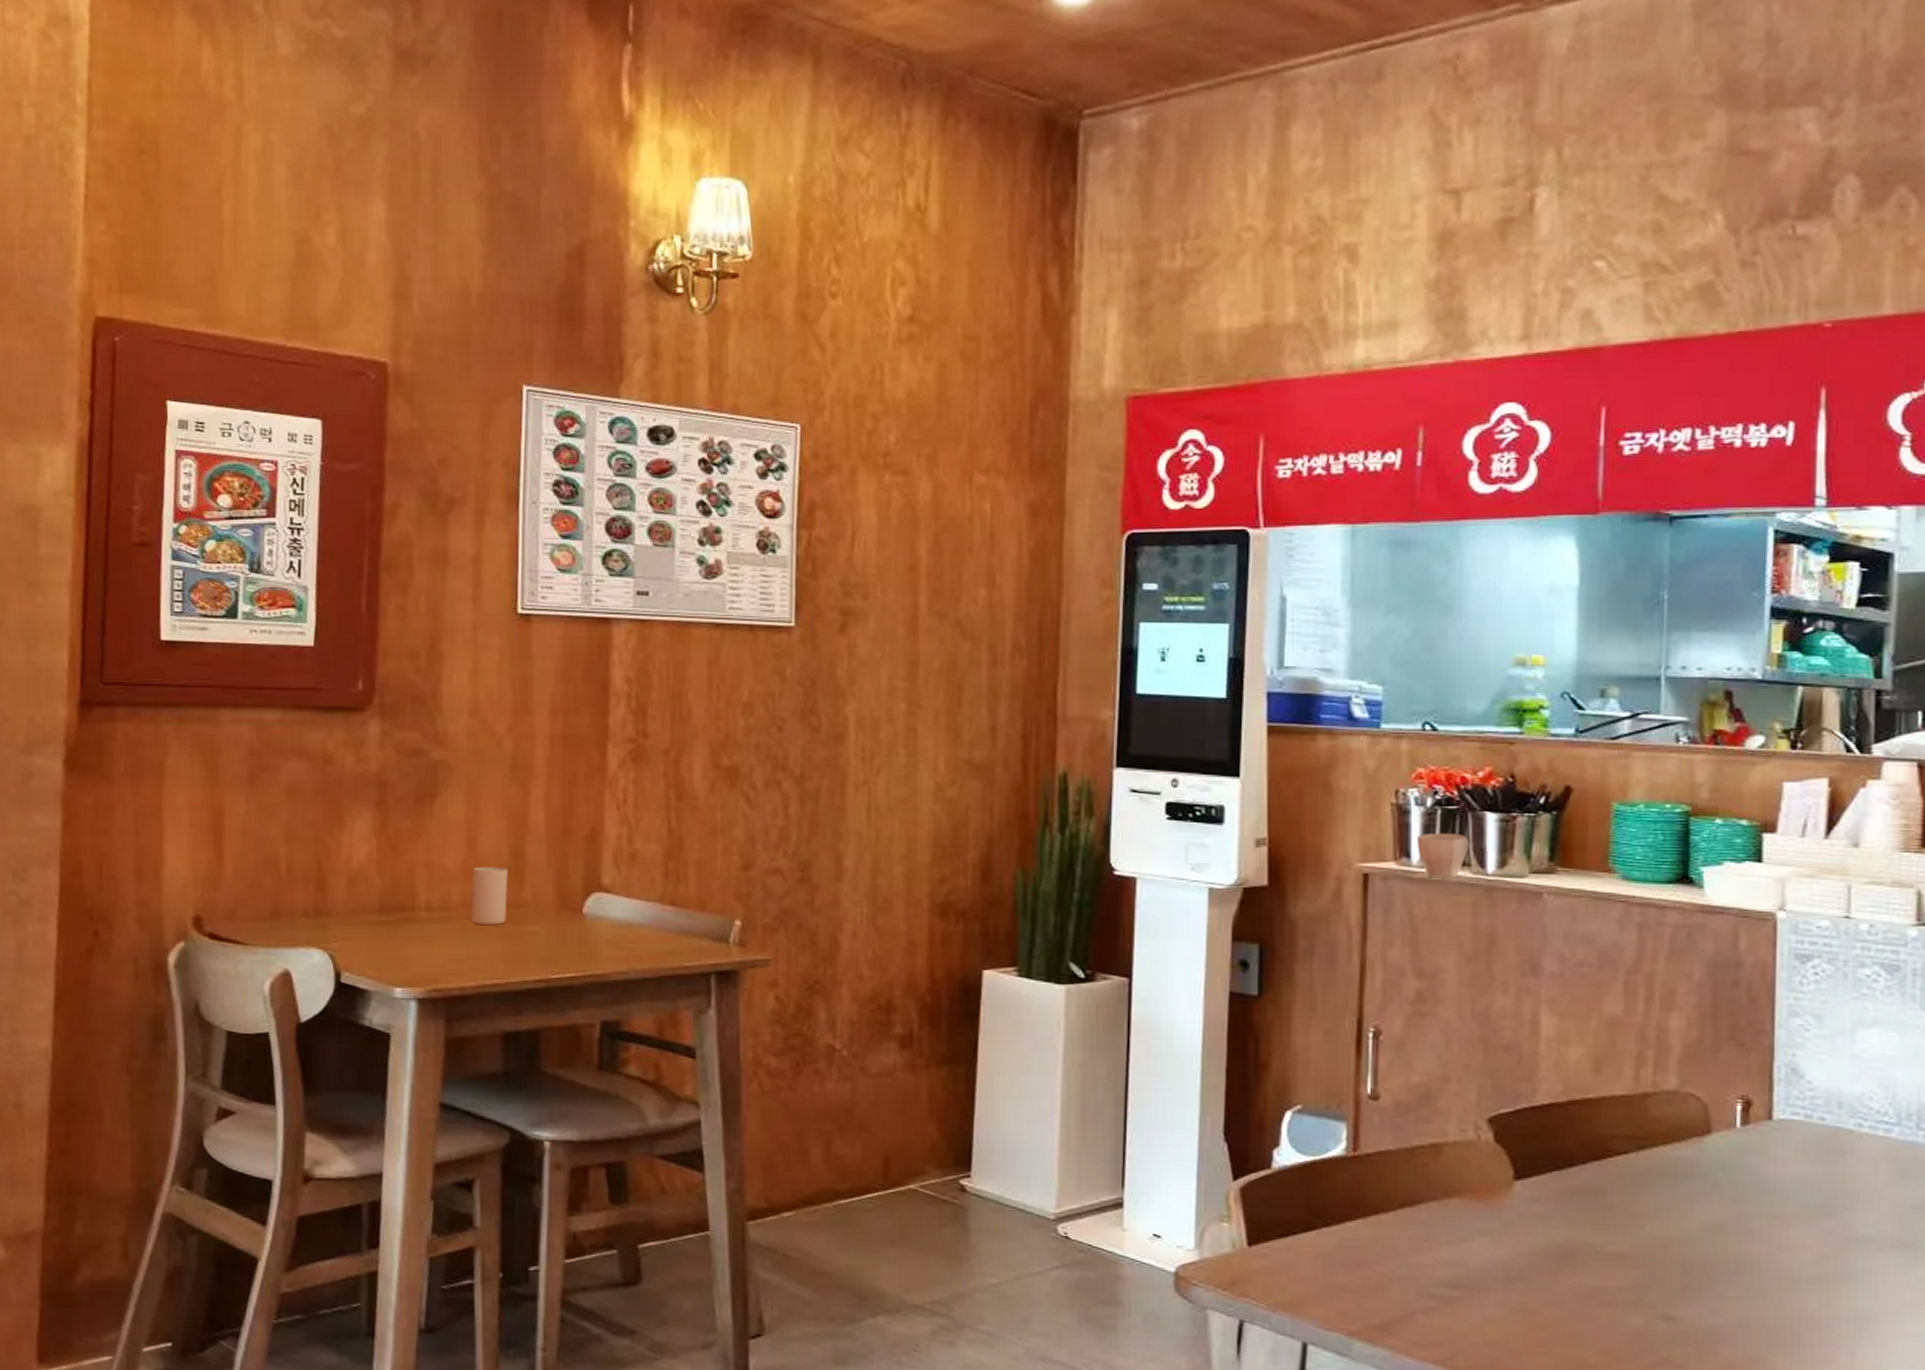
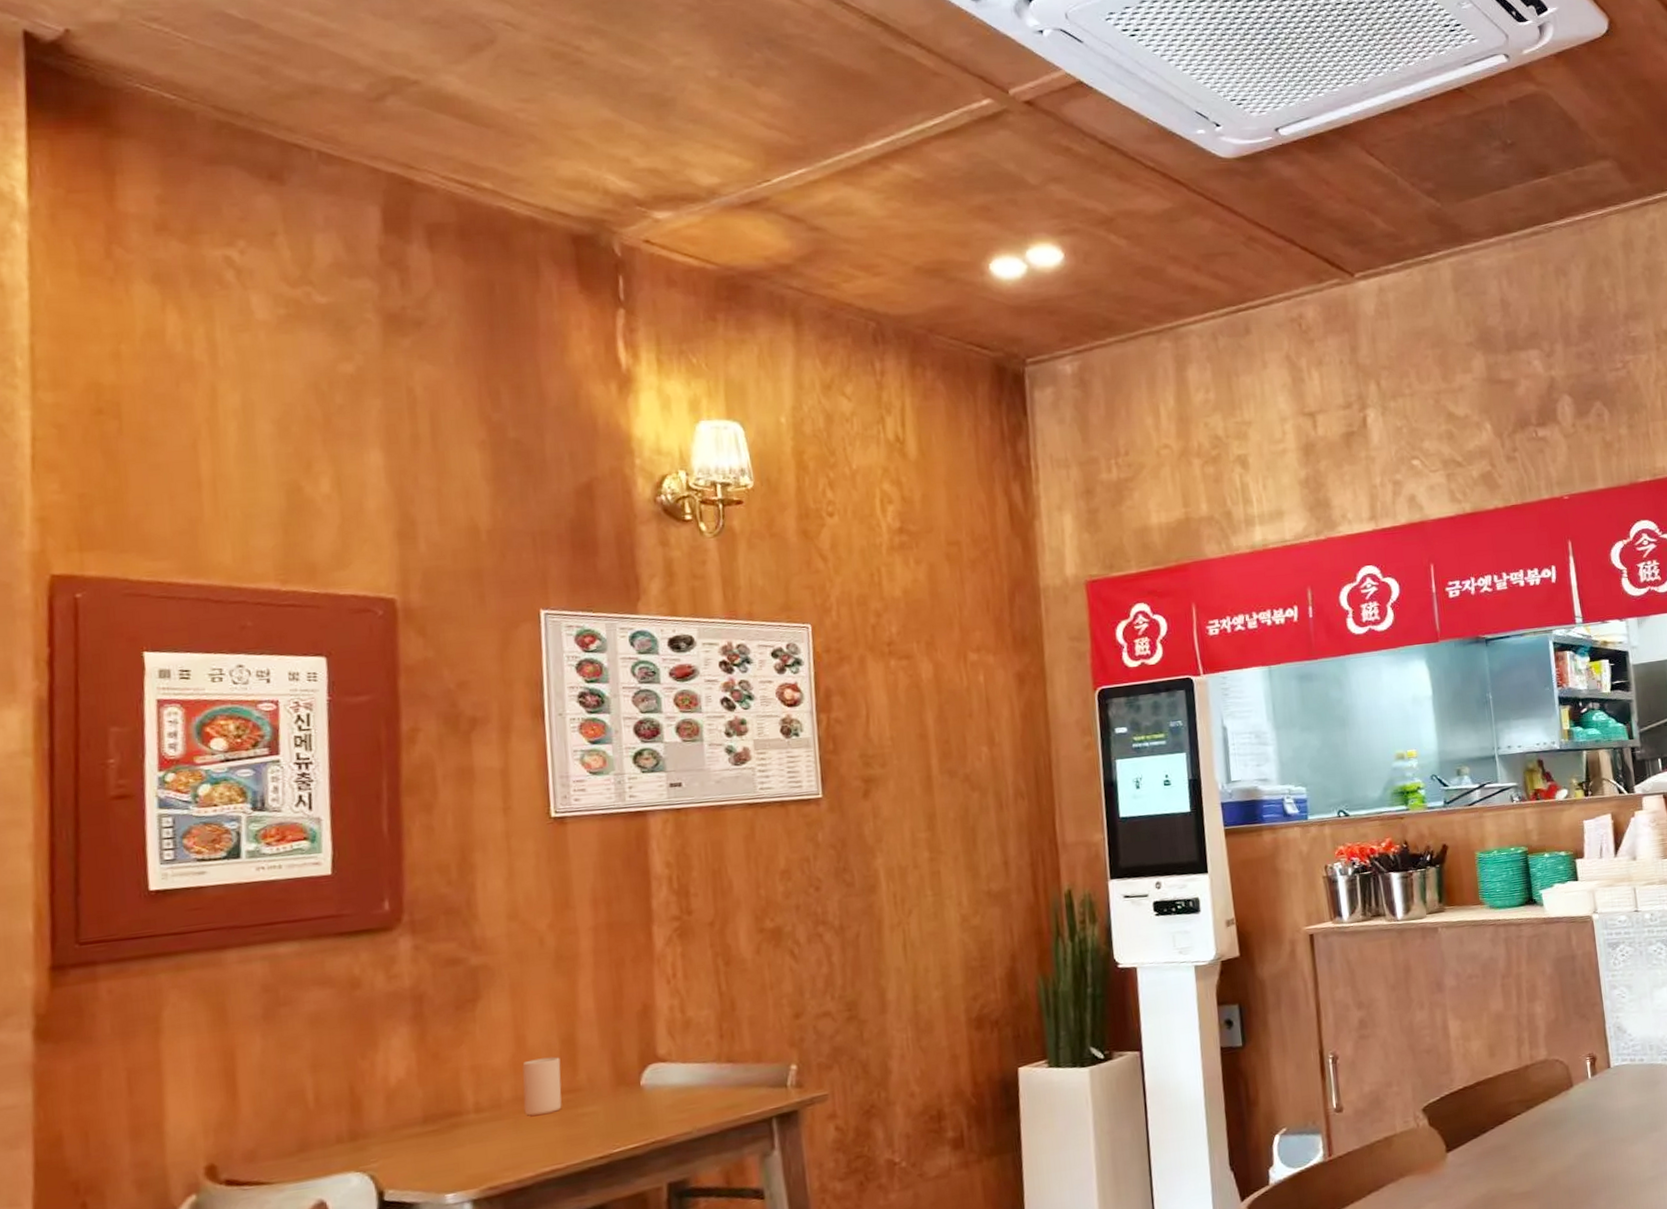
cup: present [1418,832,1470,878] -> none [1345,892,1383,930]

